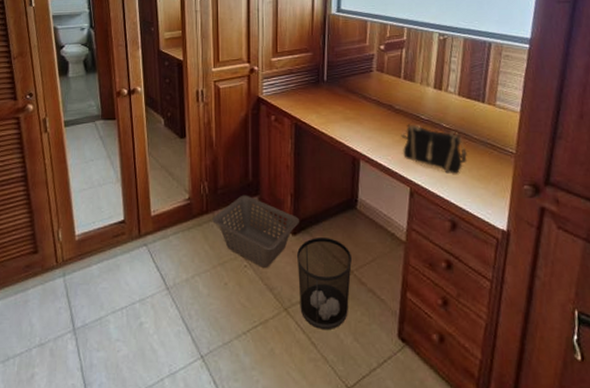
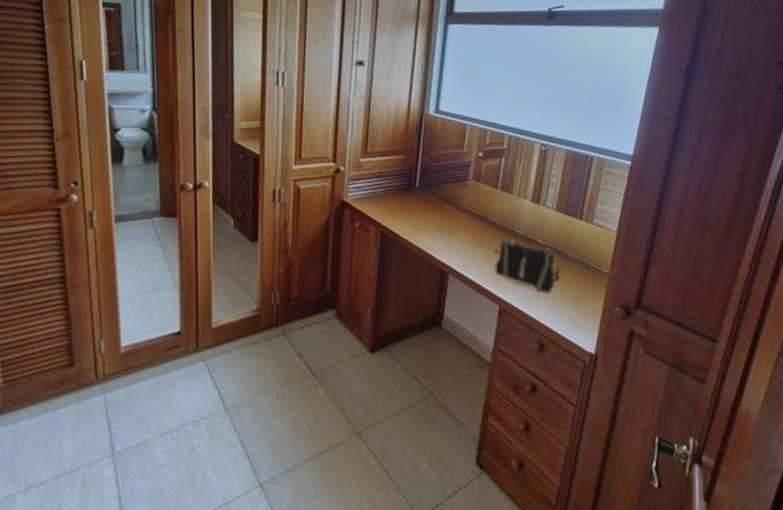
laundry basket: present [212,195,300,268] -> none [282,307,380,388]
waste bin: present [297,238,352,329] -> none [373,356,433,455]

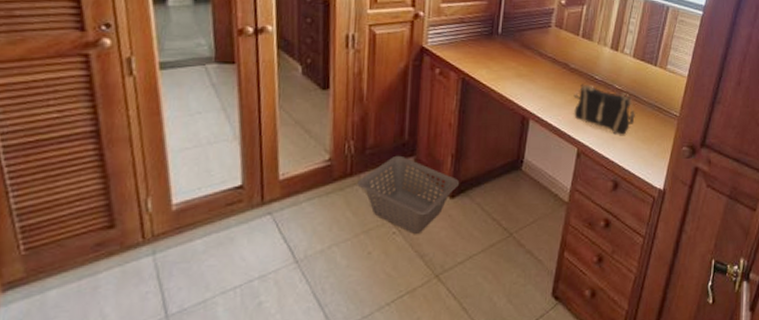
laundry basket: none [282,307,380,388] -> present [357,155,460,234]

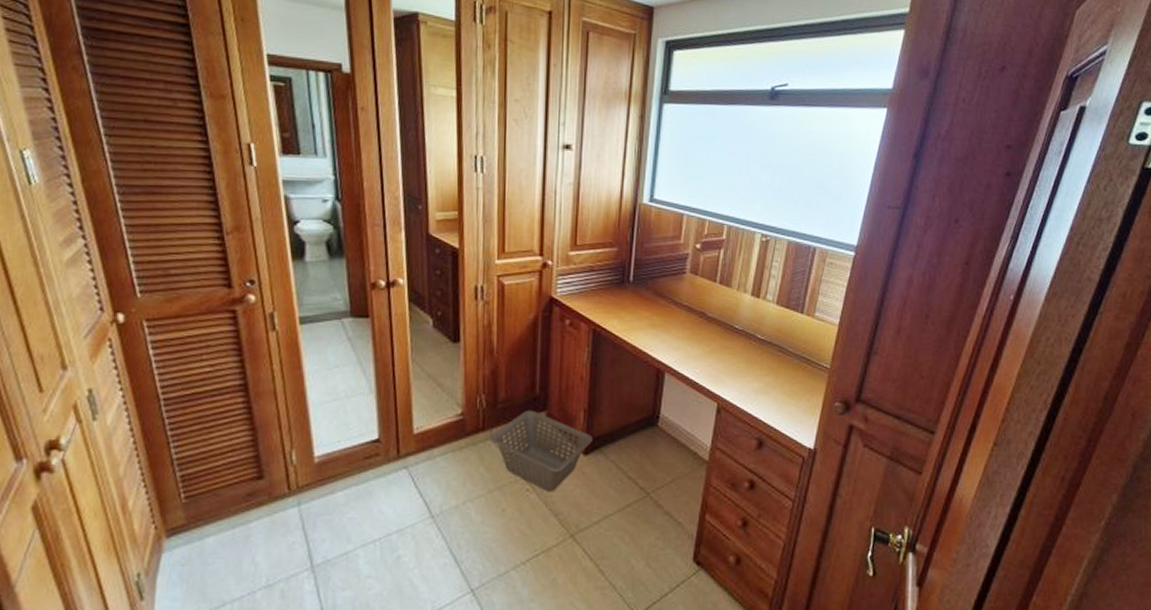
handbag: present [573,84,635,134] -> none [712,334,780,388]

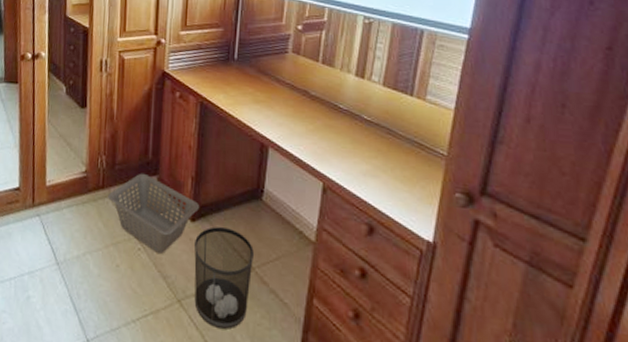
waste bin: none [588,458,649,555] -> present [194,226,254,329]

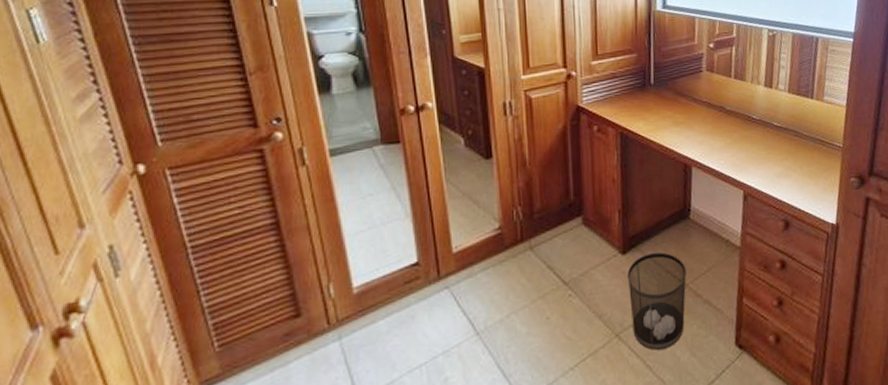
laundry basket: present [108,173,200,254] -> none [529,216,630,295]

